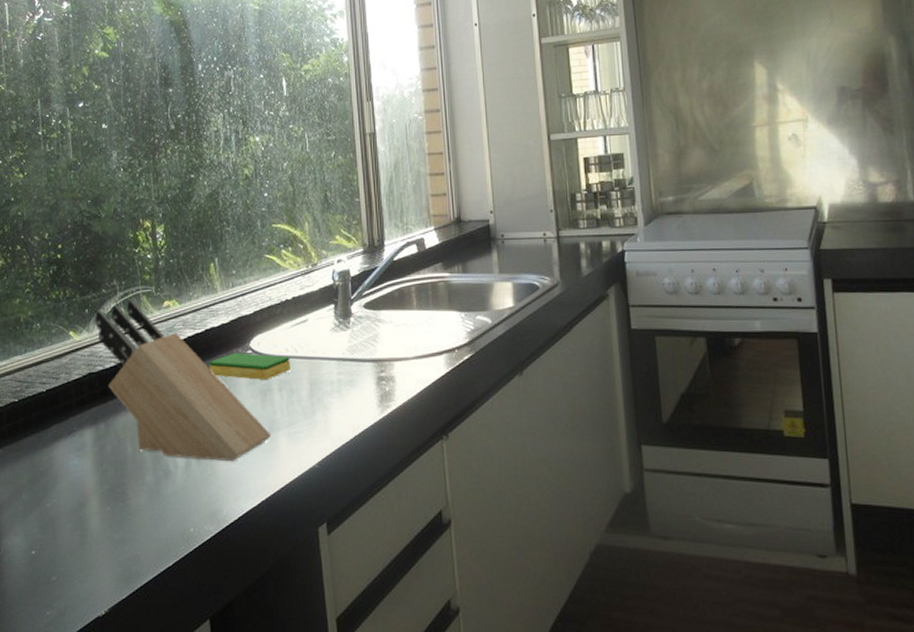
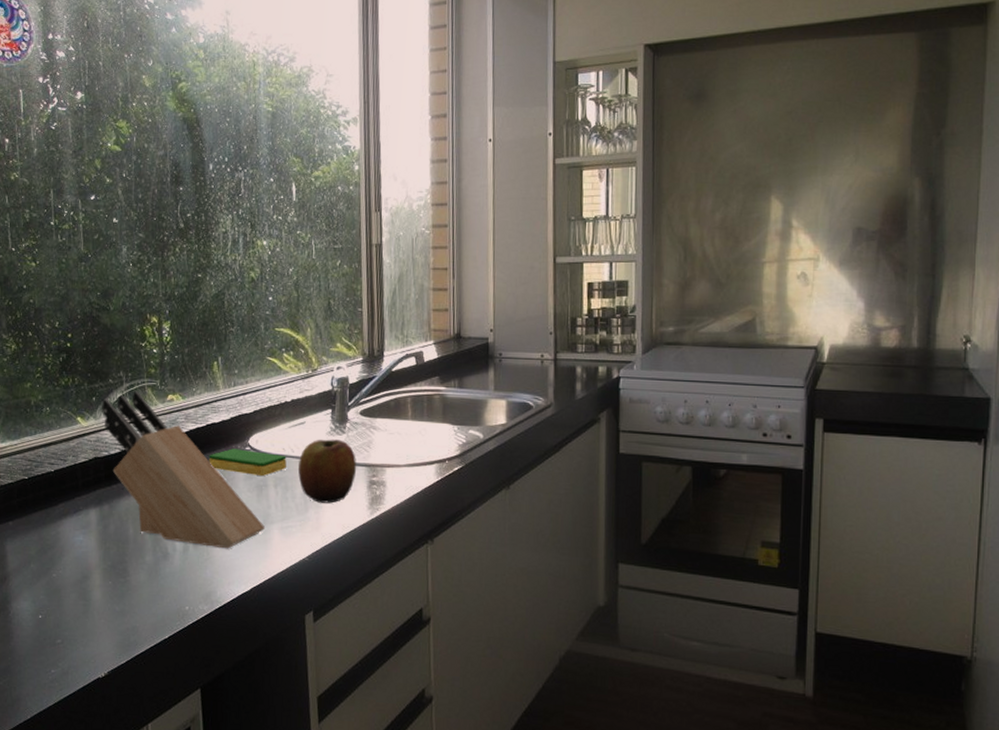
apple: none [303,335,363,404] -> present [298,439,356,504]

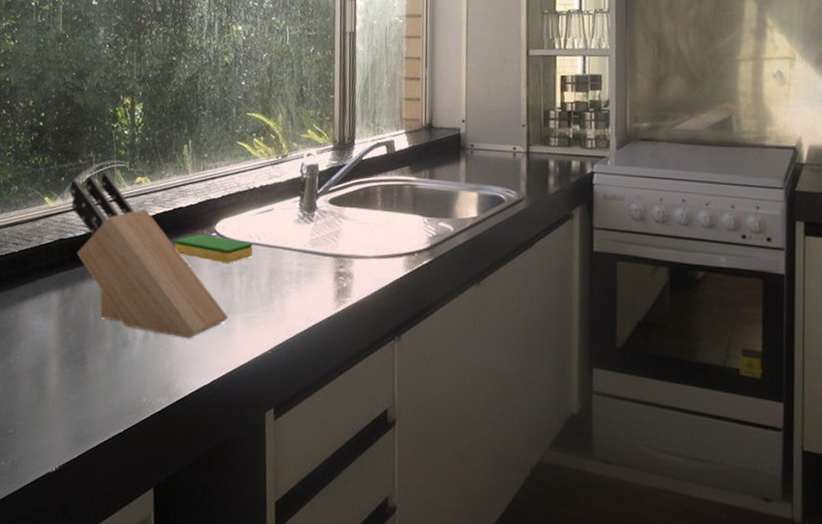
apple: present [298,439,356,504] -> none [264,227,324,294]

